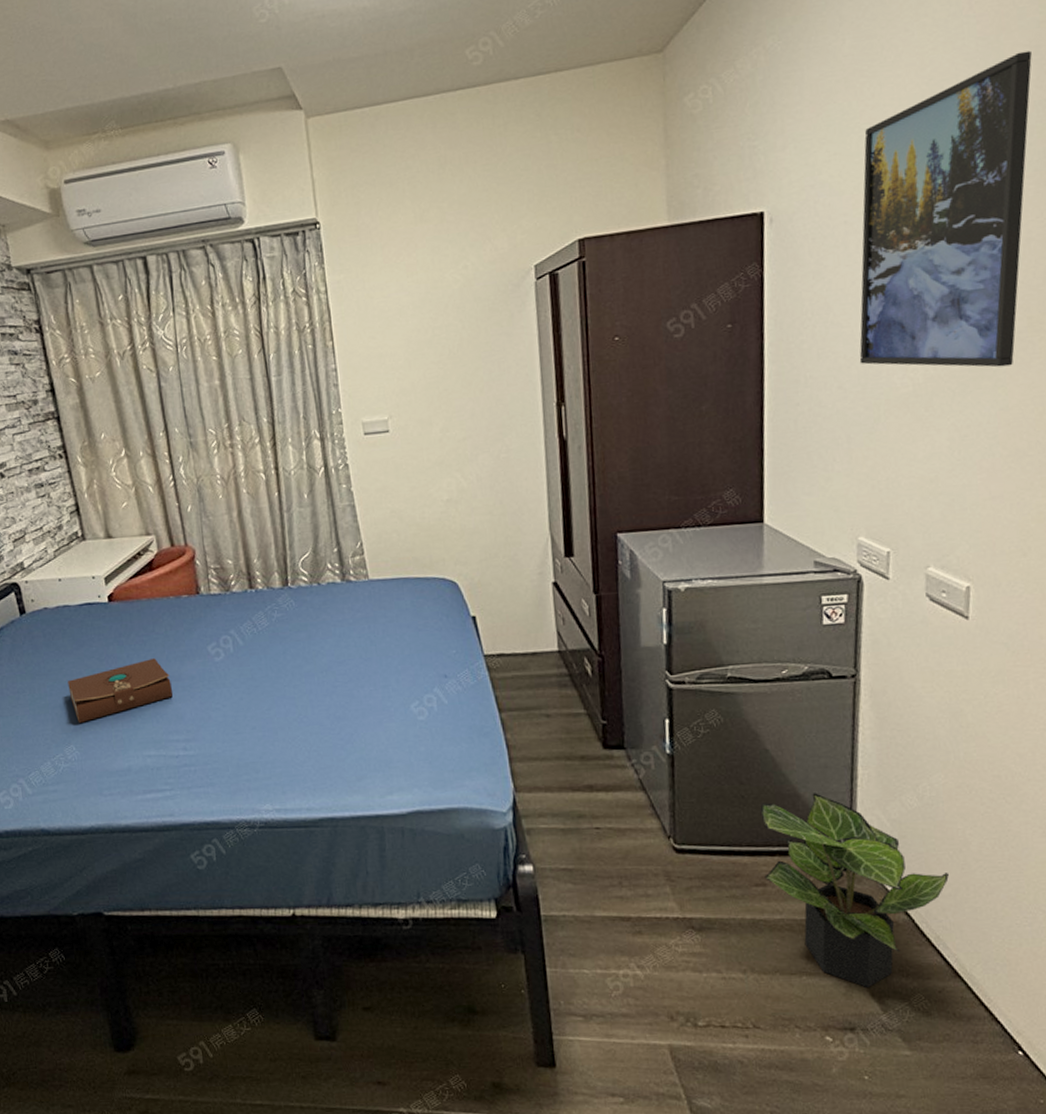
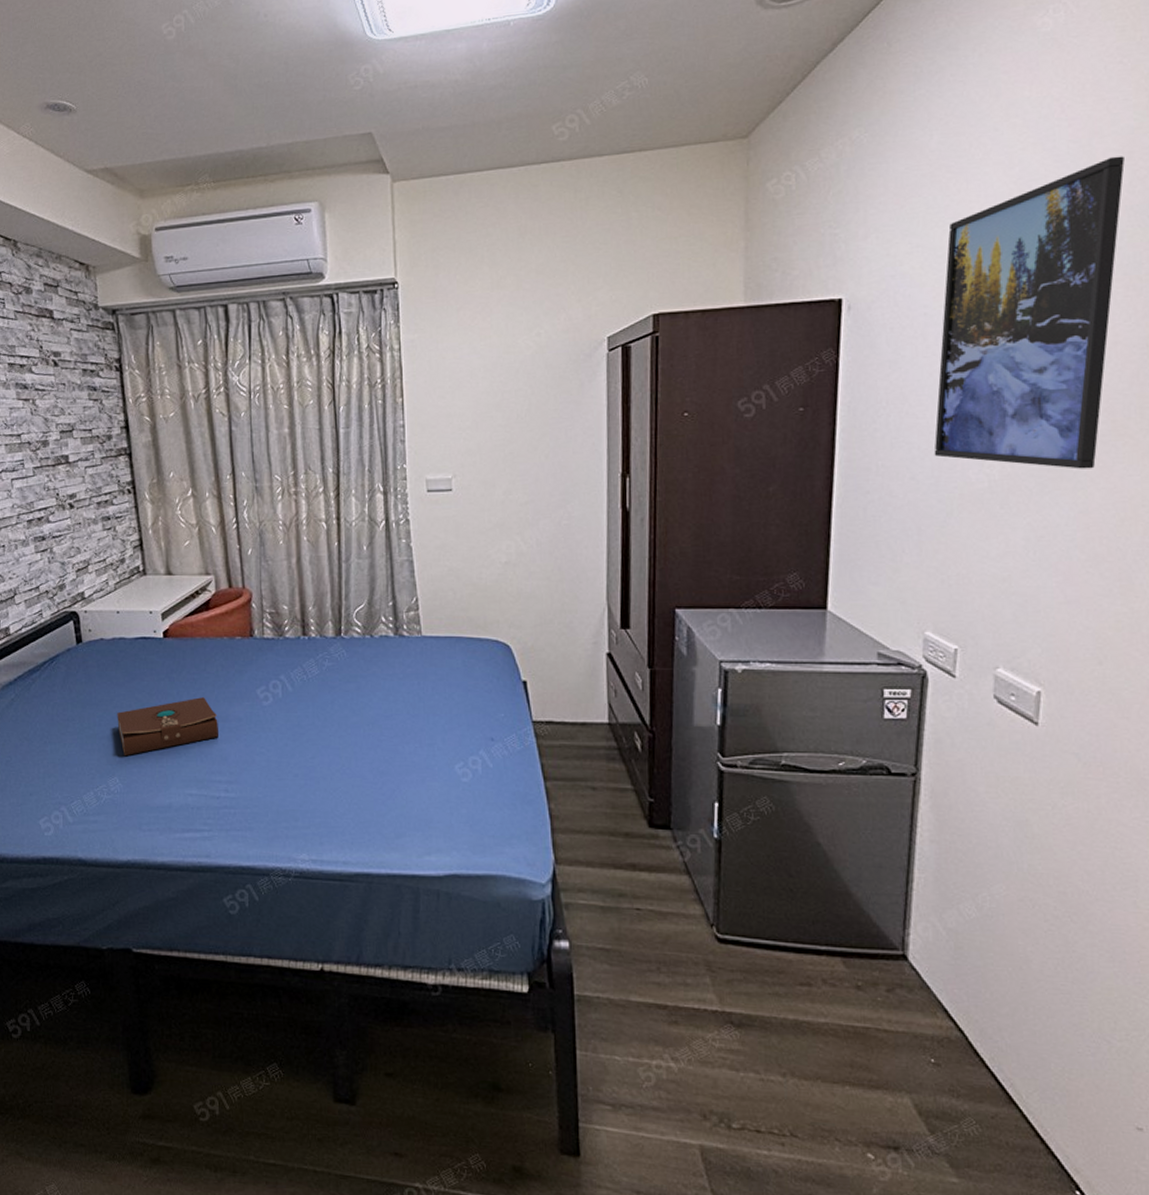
potted plant: present [760,793,949,987] -> none [809,893,1007,1105]

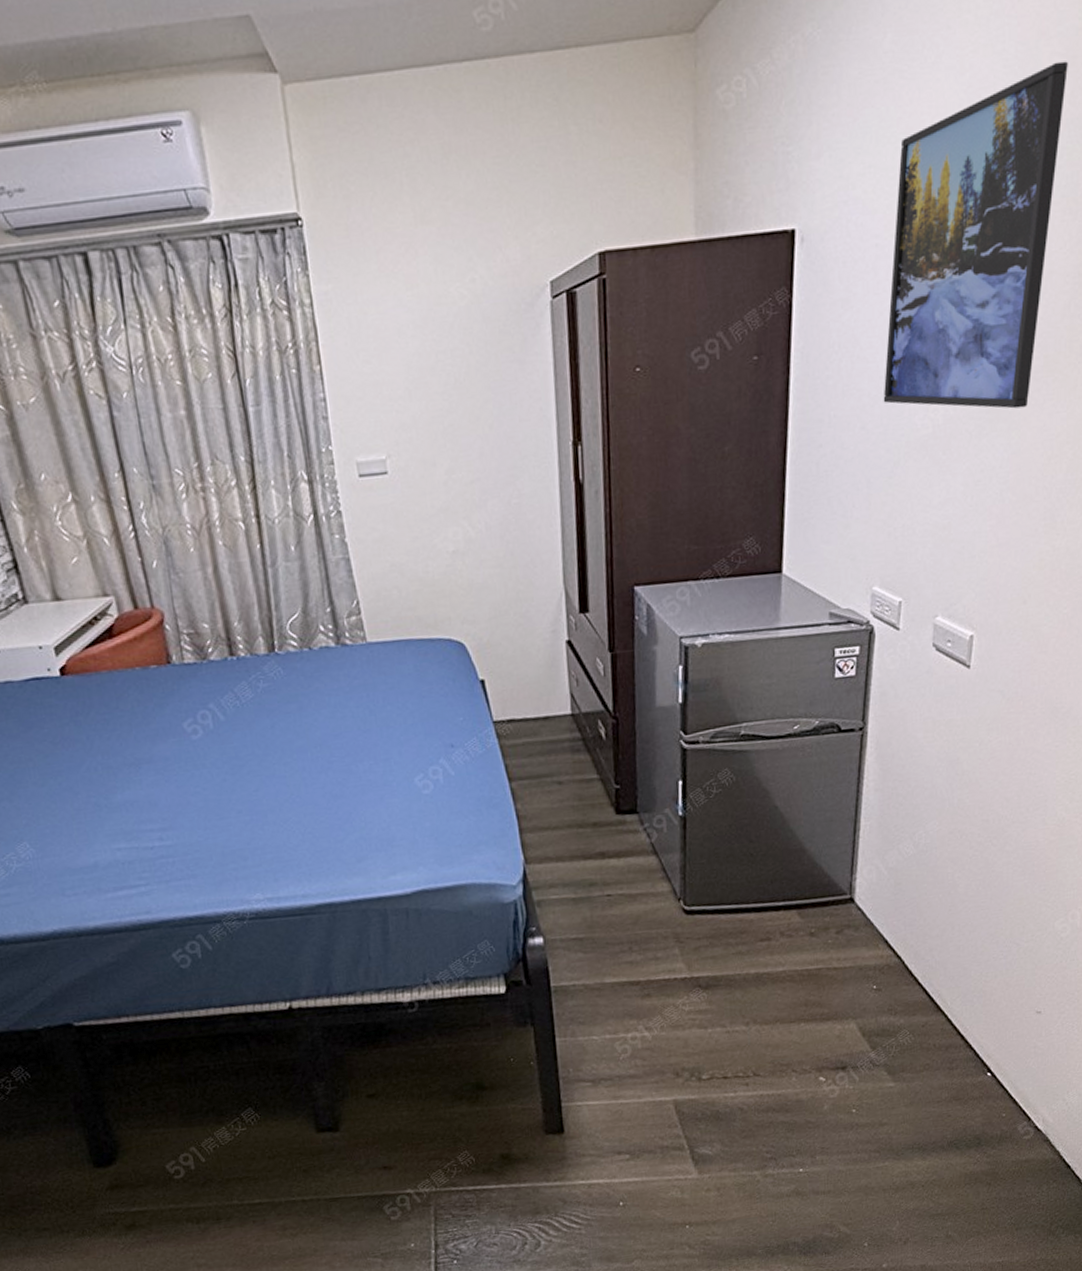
book: present [117,697,220,755] -> none [15,739,145,816]

